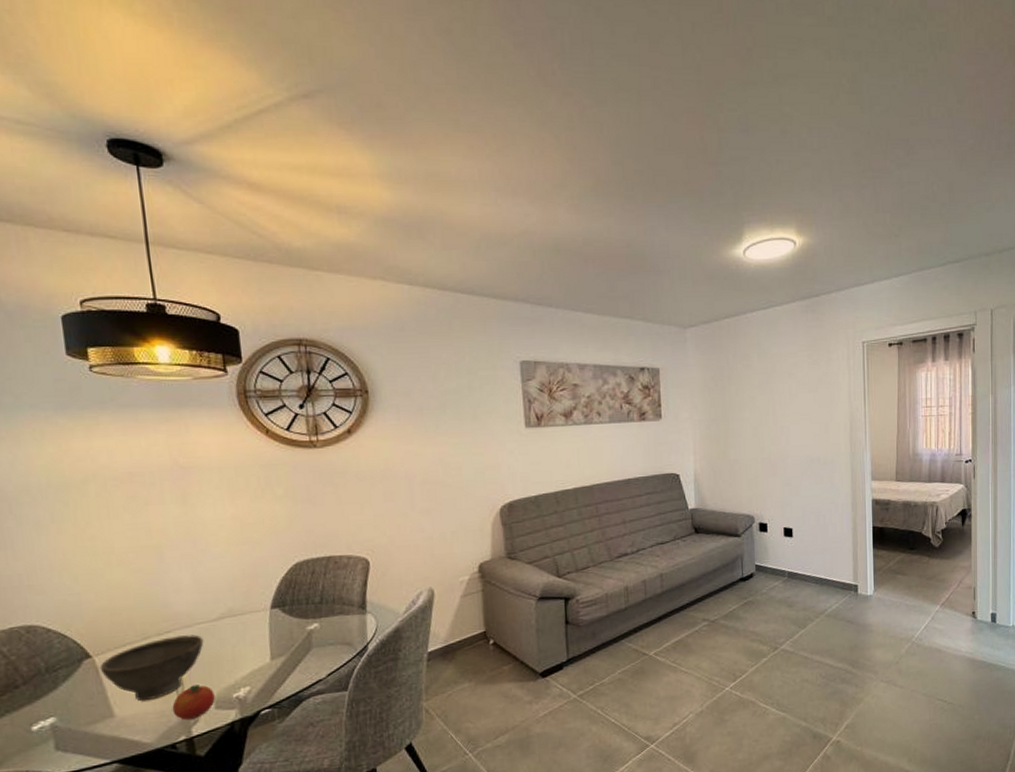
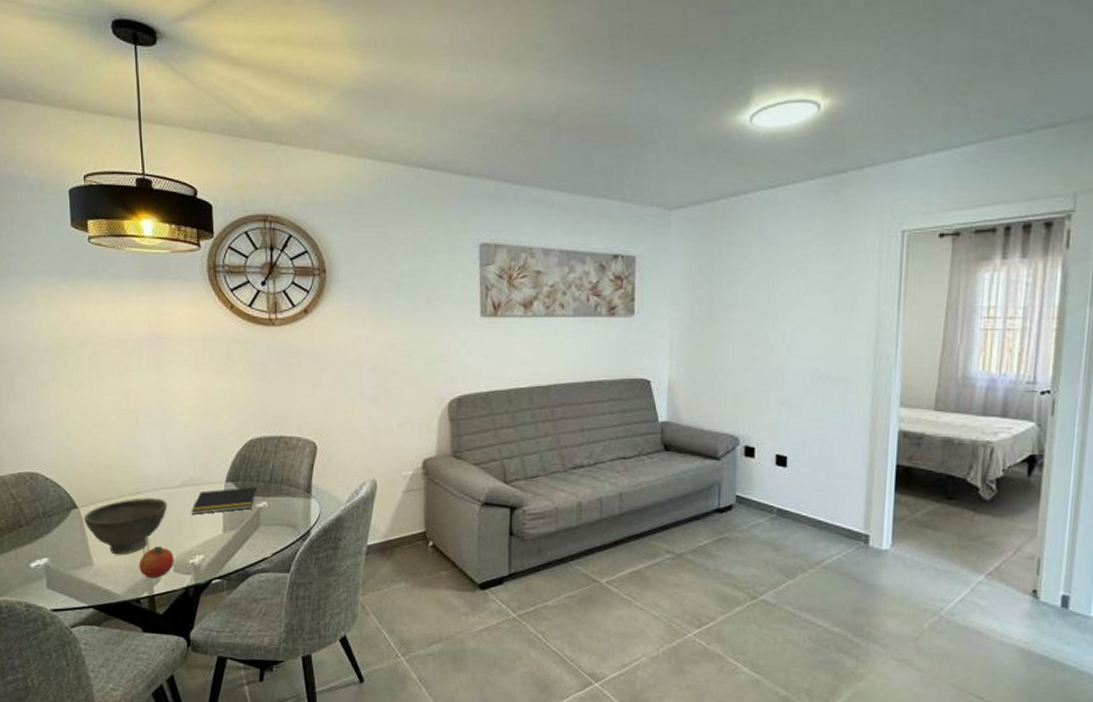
notepad: none [232,610,306,647] -> present [191,487,256,515]

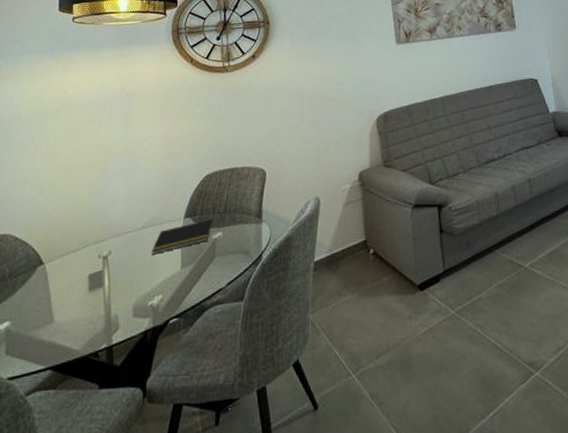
bowl: present [83,498,168,555] -> none [48,243,130,308]
fruit: present [139,546,174,578] -> none [99,292,133,327]

